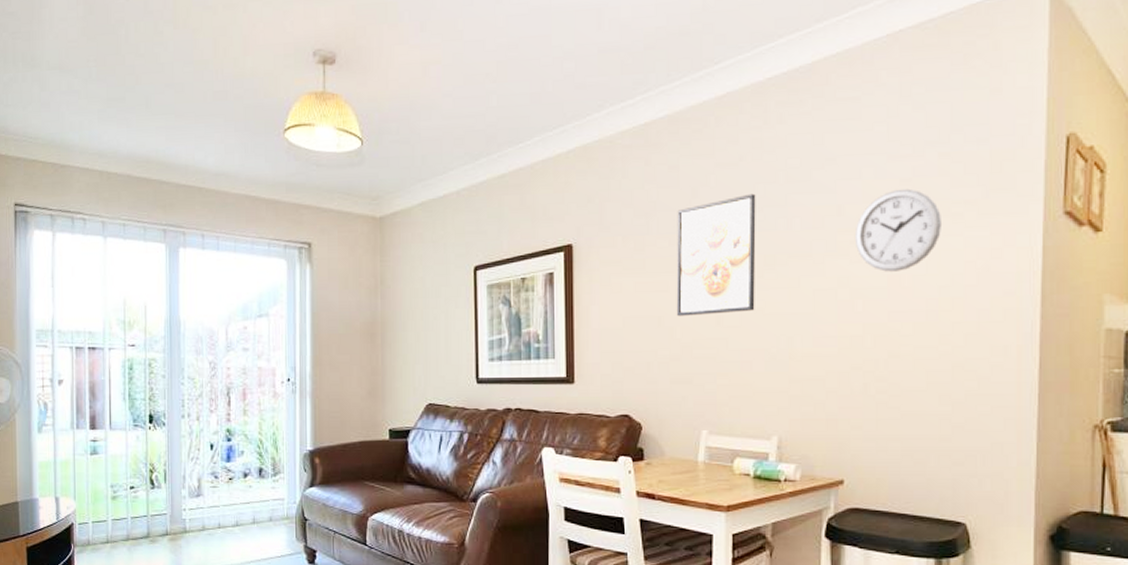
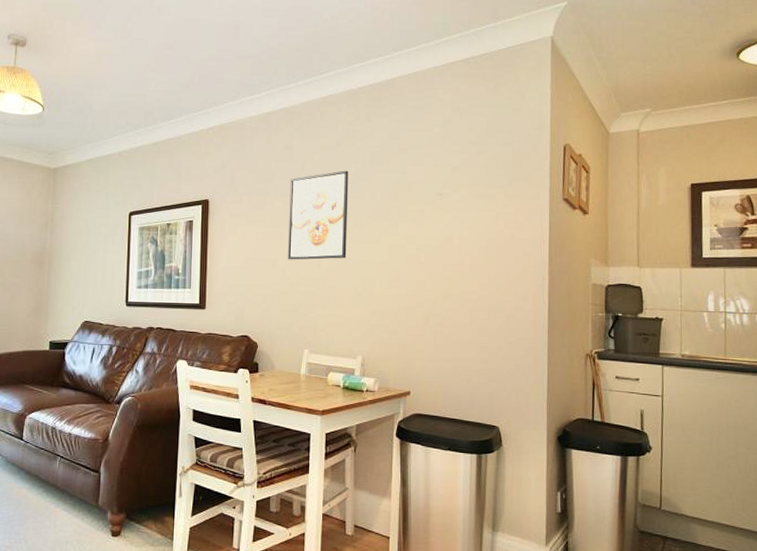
wall clock: present [854,188,943,272] -> none [419,174,481,235]

